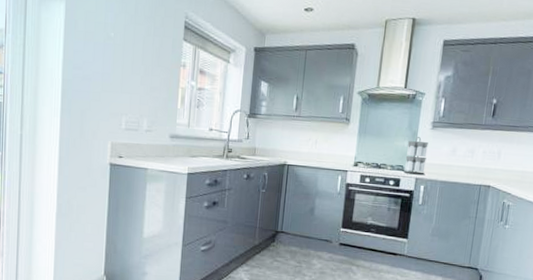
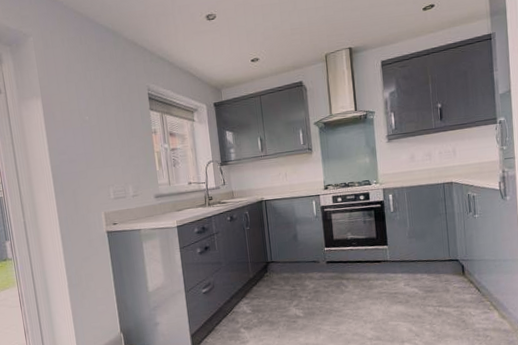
spice rack: present [403,137,428,175] -> none [369,151,390,187]

